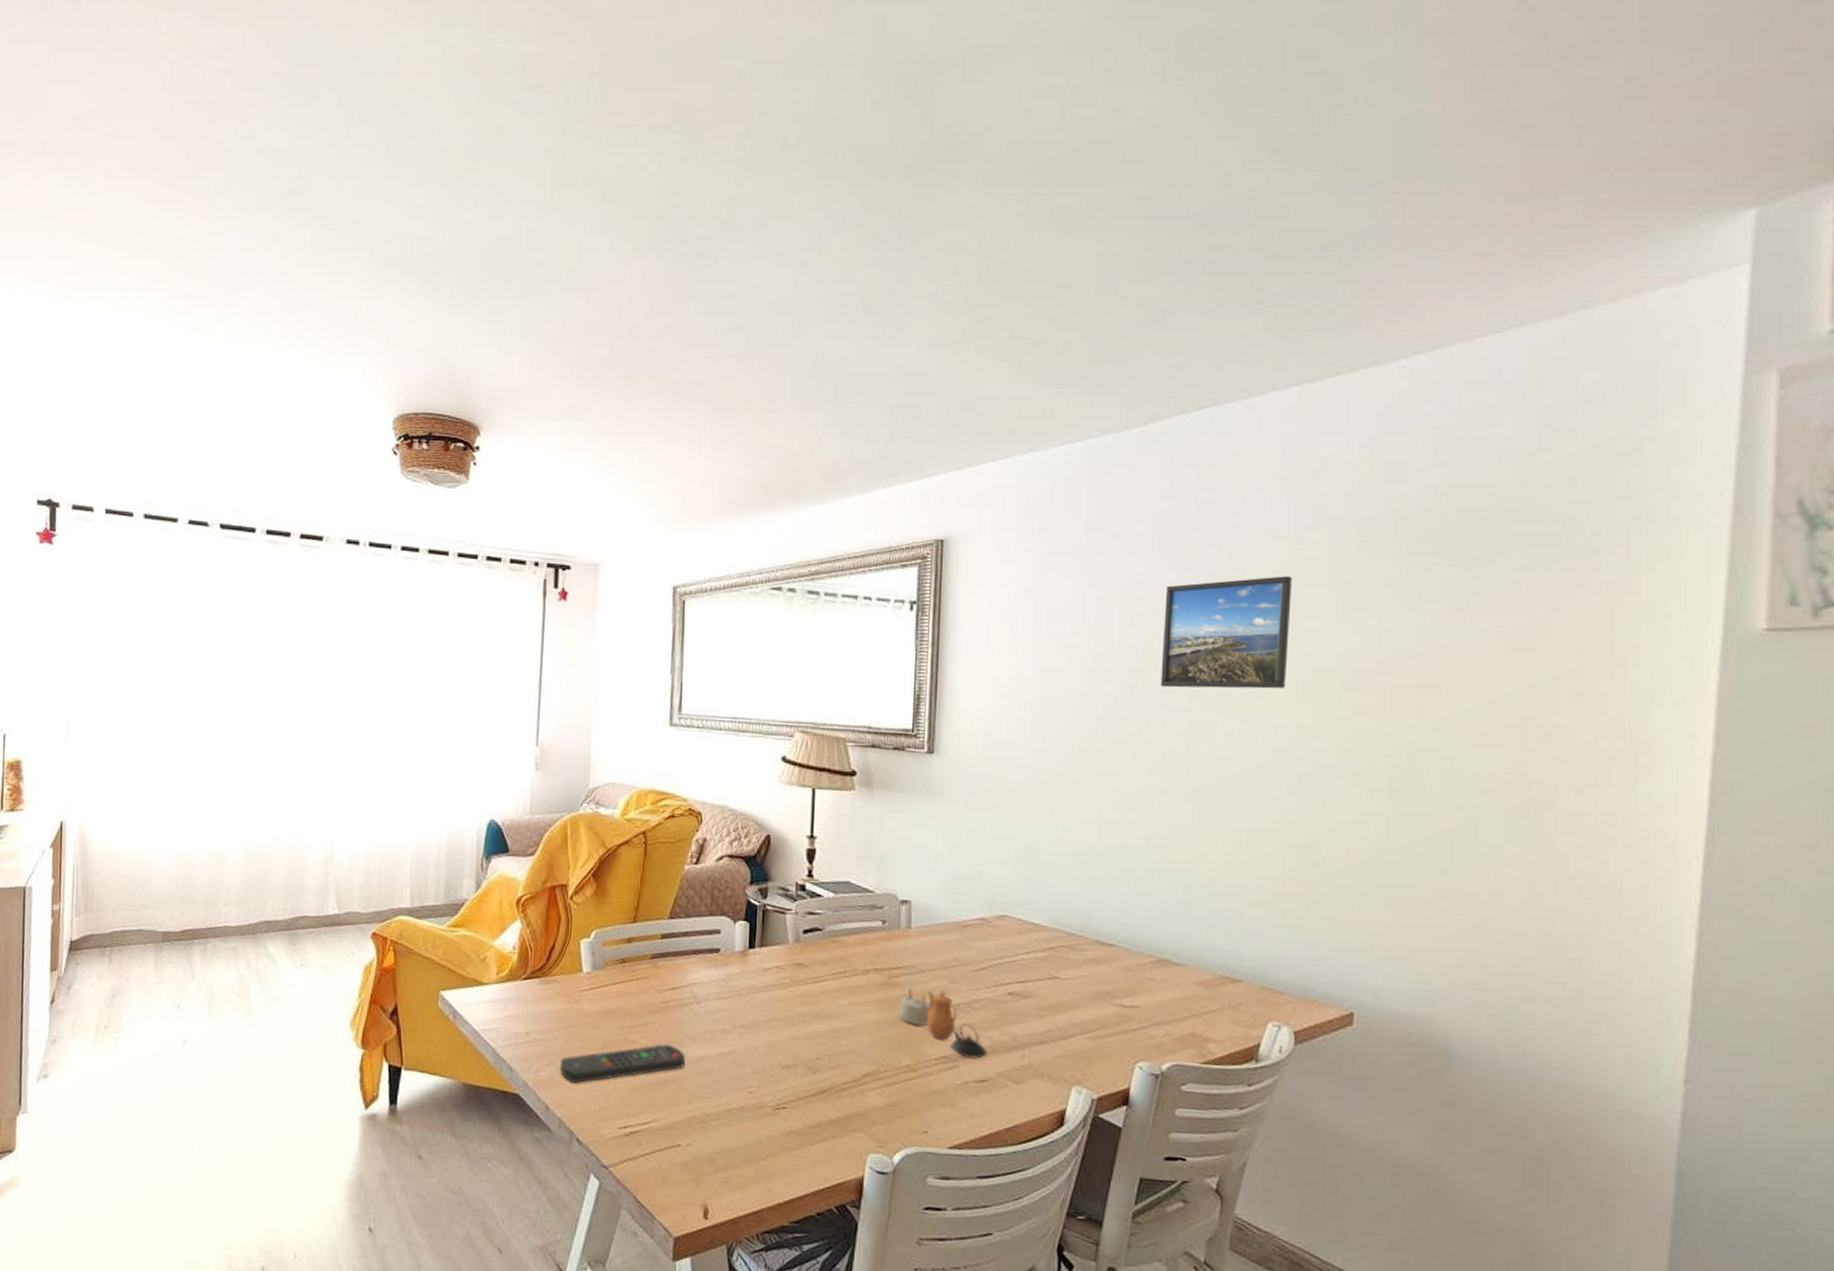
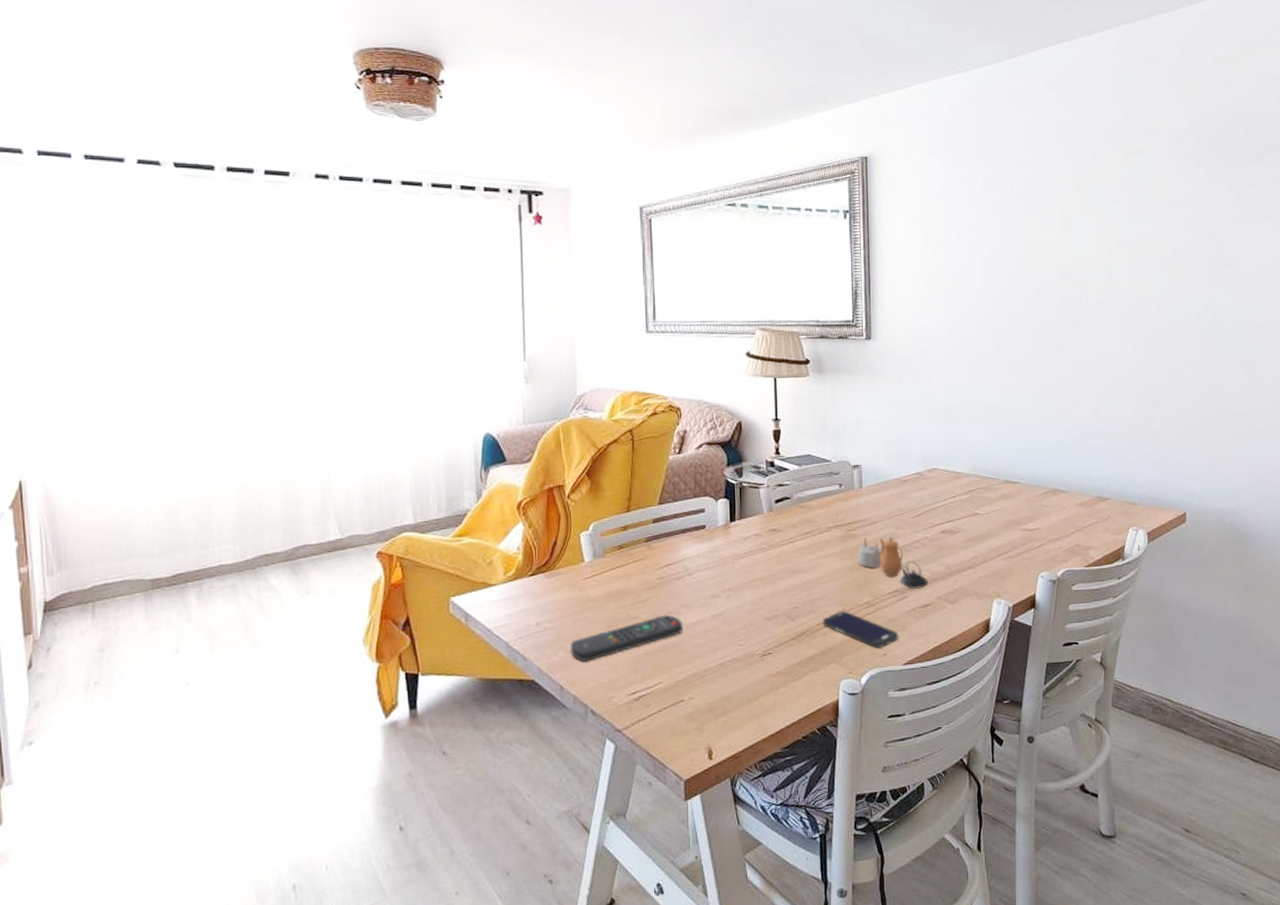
smartphone: none [850,1070,945,1123] -> present [822,610,899,649]
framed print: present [1160,576,1292,689] -> none [1039,178,1129,272]

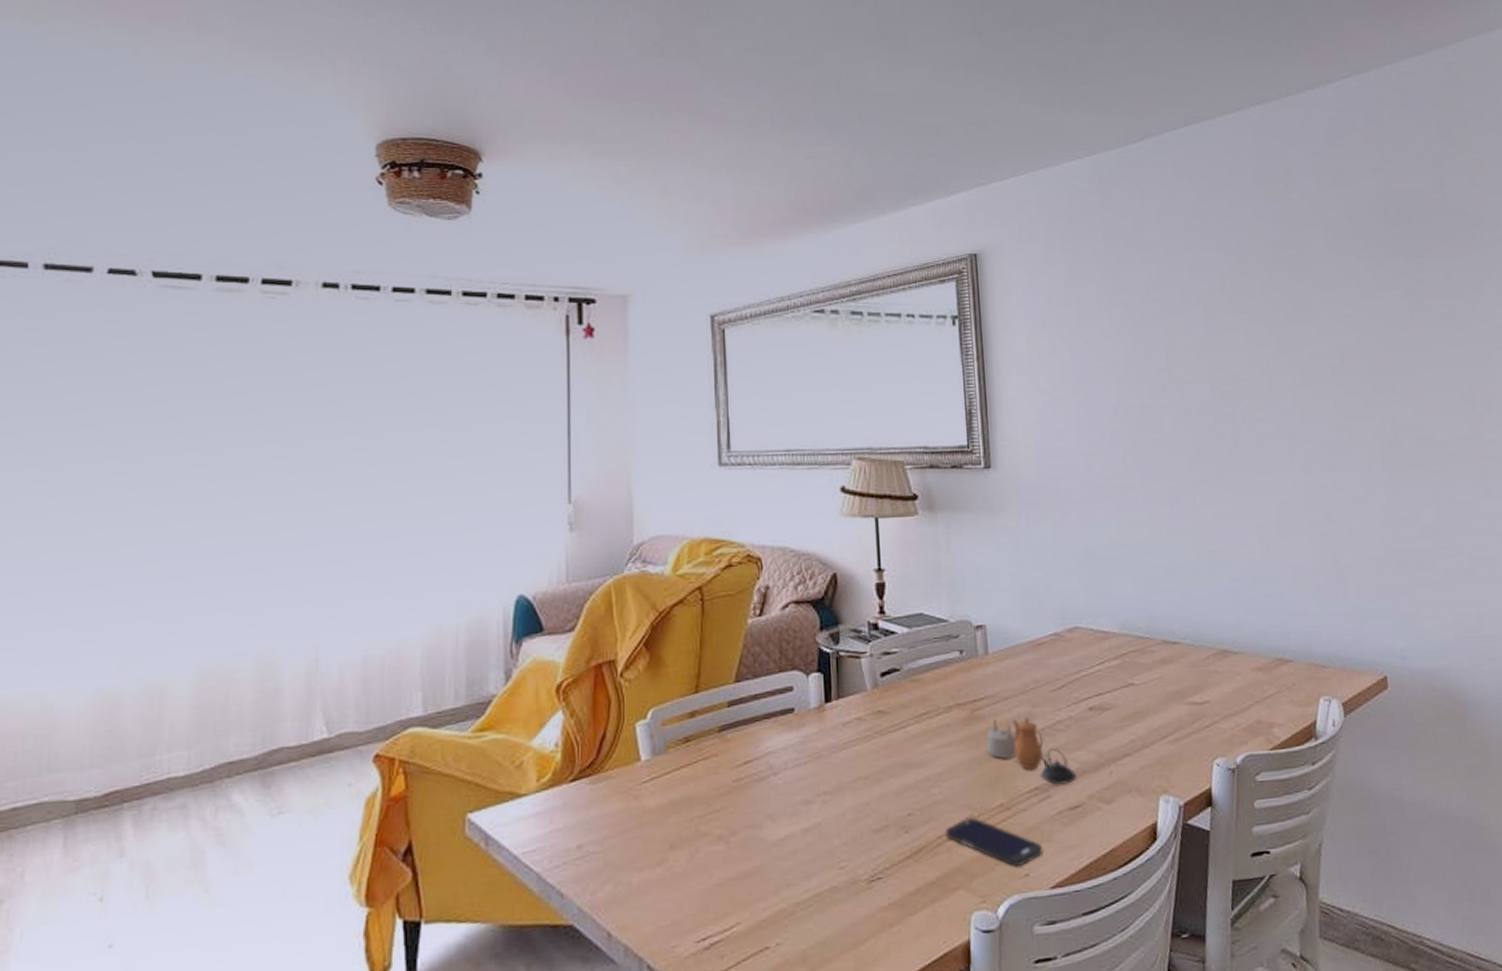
remote control: present [571,614,682,662] -> none [622,829,766,898]

